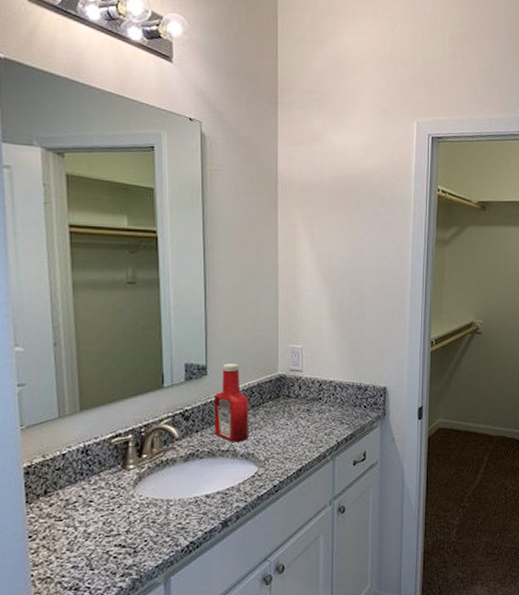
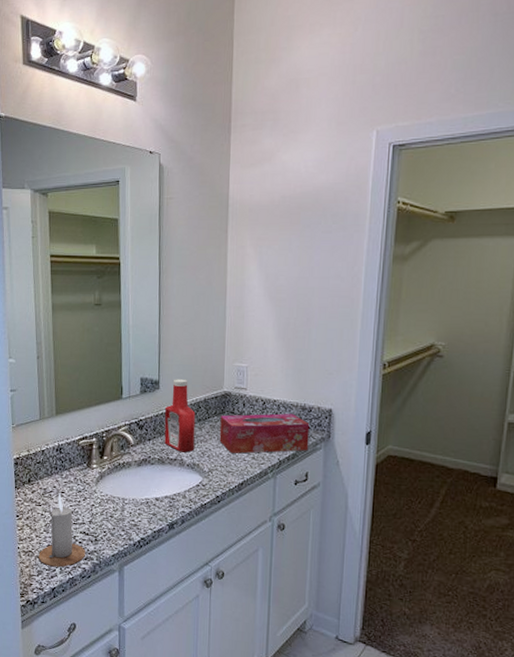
candle: none [60,502,122,592] -> present [38,493,85,567]
tissue box: none [275,394,366,438] -> present [219,413,310,454]

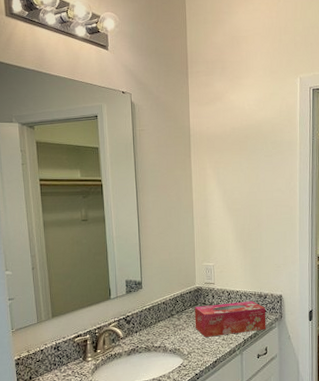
ketchup bottle: present [164,379,196,452] -> none [147,279,175,340]

